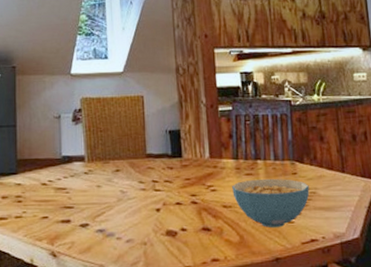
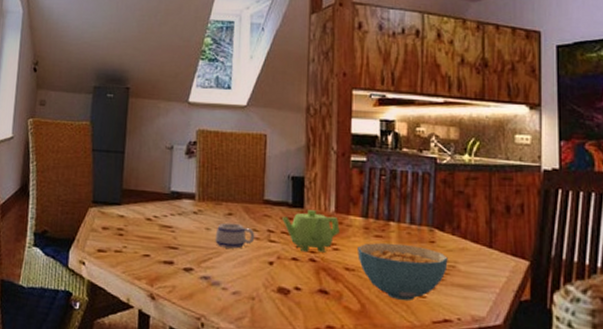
mug: none [106,178,142,202] -> present [215,222,255,249]
teapot: none [164,158,215,197] -> present [282,210,340,253]

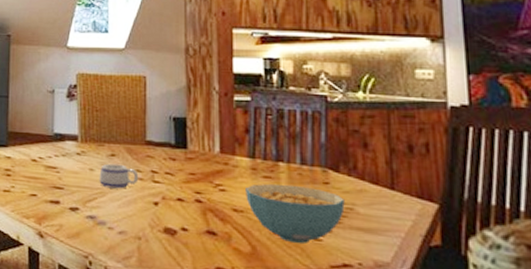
teapot: present [282,210,340,253] -> none [166,150,226,193]

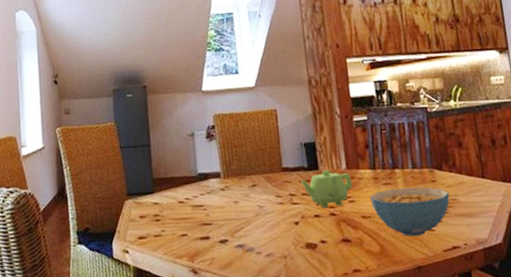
mug: present [99,163,139,189] -> none [243,192,279,217]
teapot: none [166,150,226,193] -> present [301,170,353,209]

